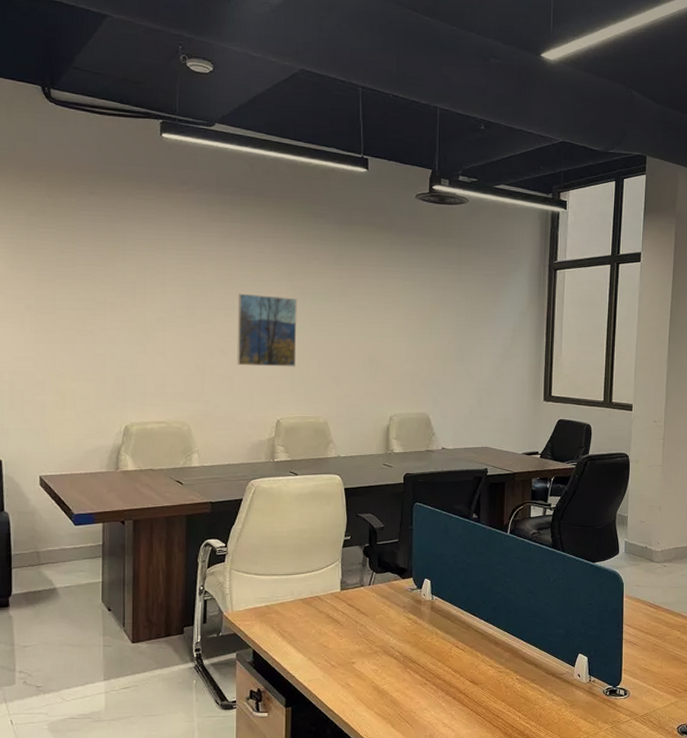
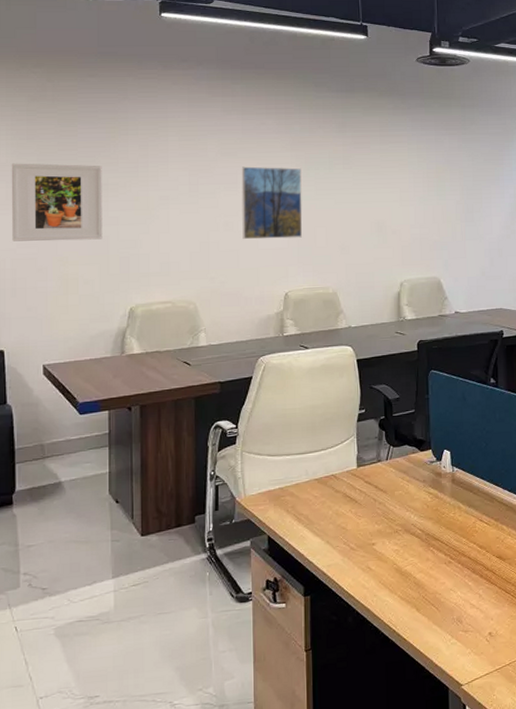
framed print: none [10,276,100,357] -> present [11,163,103,242]

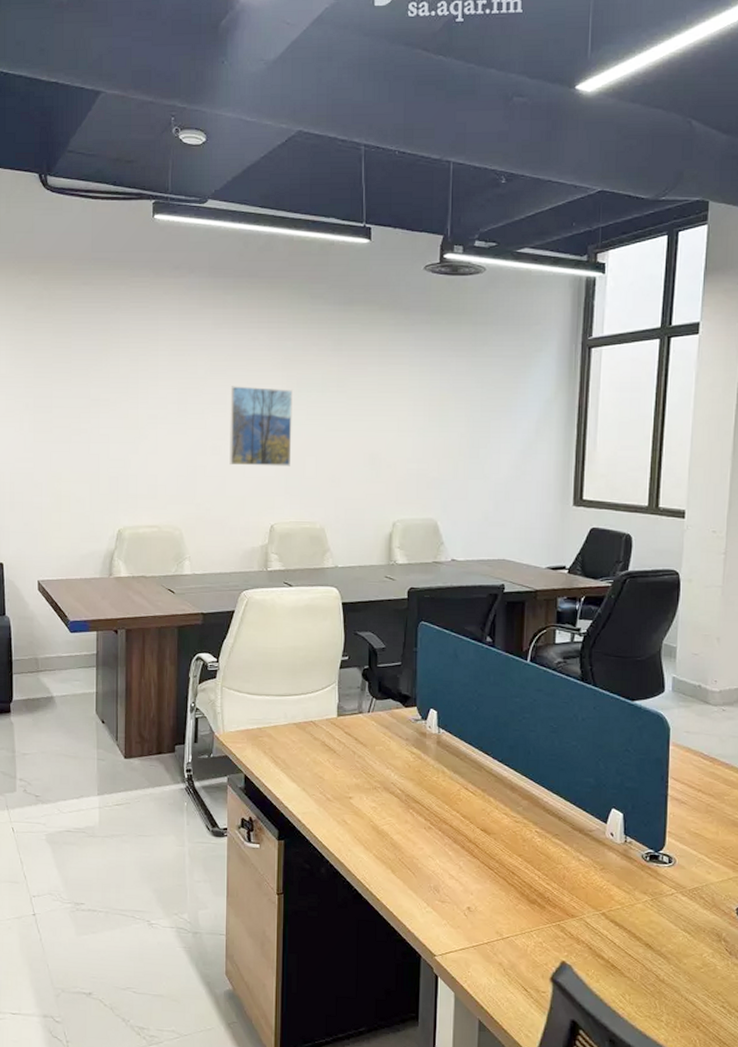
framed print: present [11,163,103,242] -> none [10,374,94,457]

